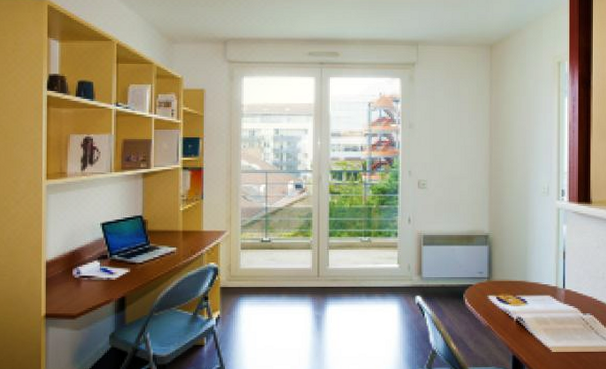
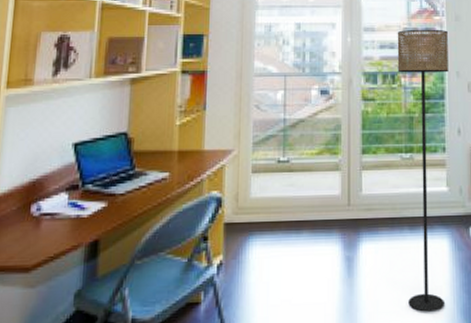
floor lamp: none [359,135,402,359] -> present [397,29,449,312]

